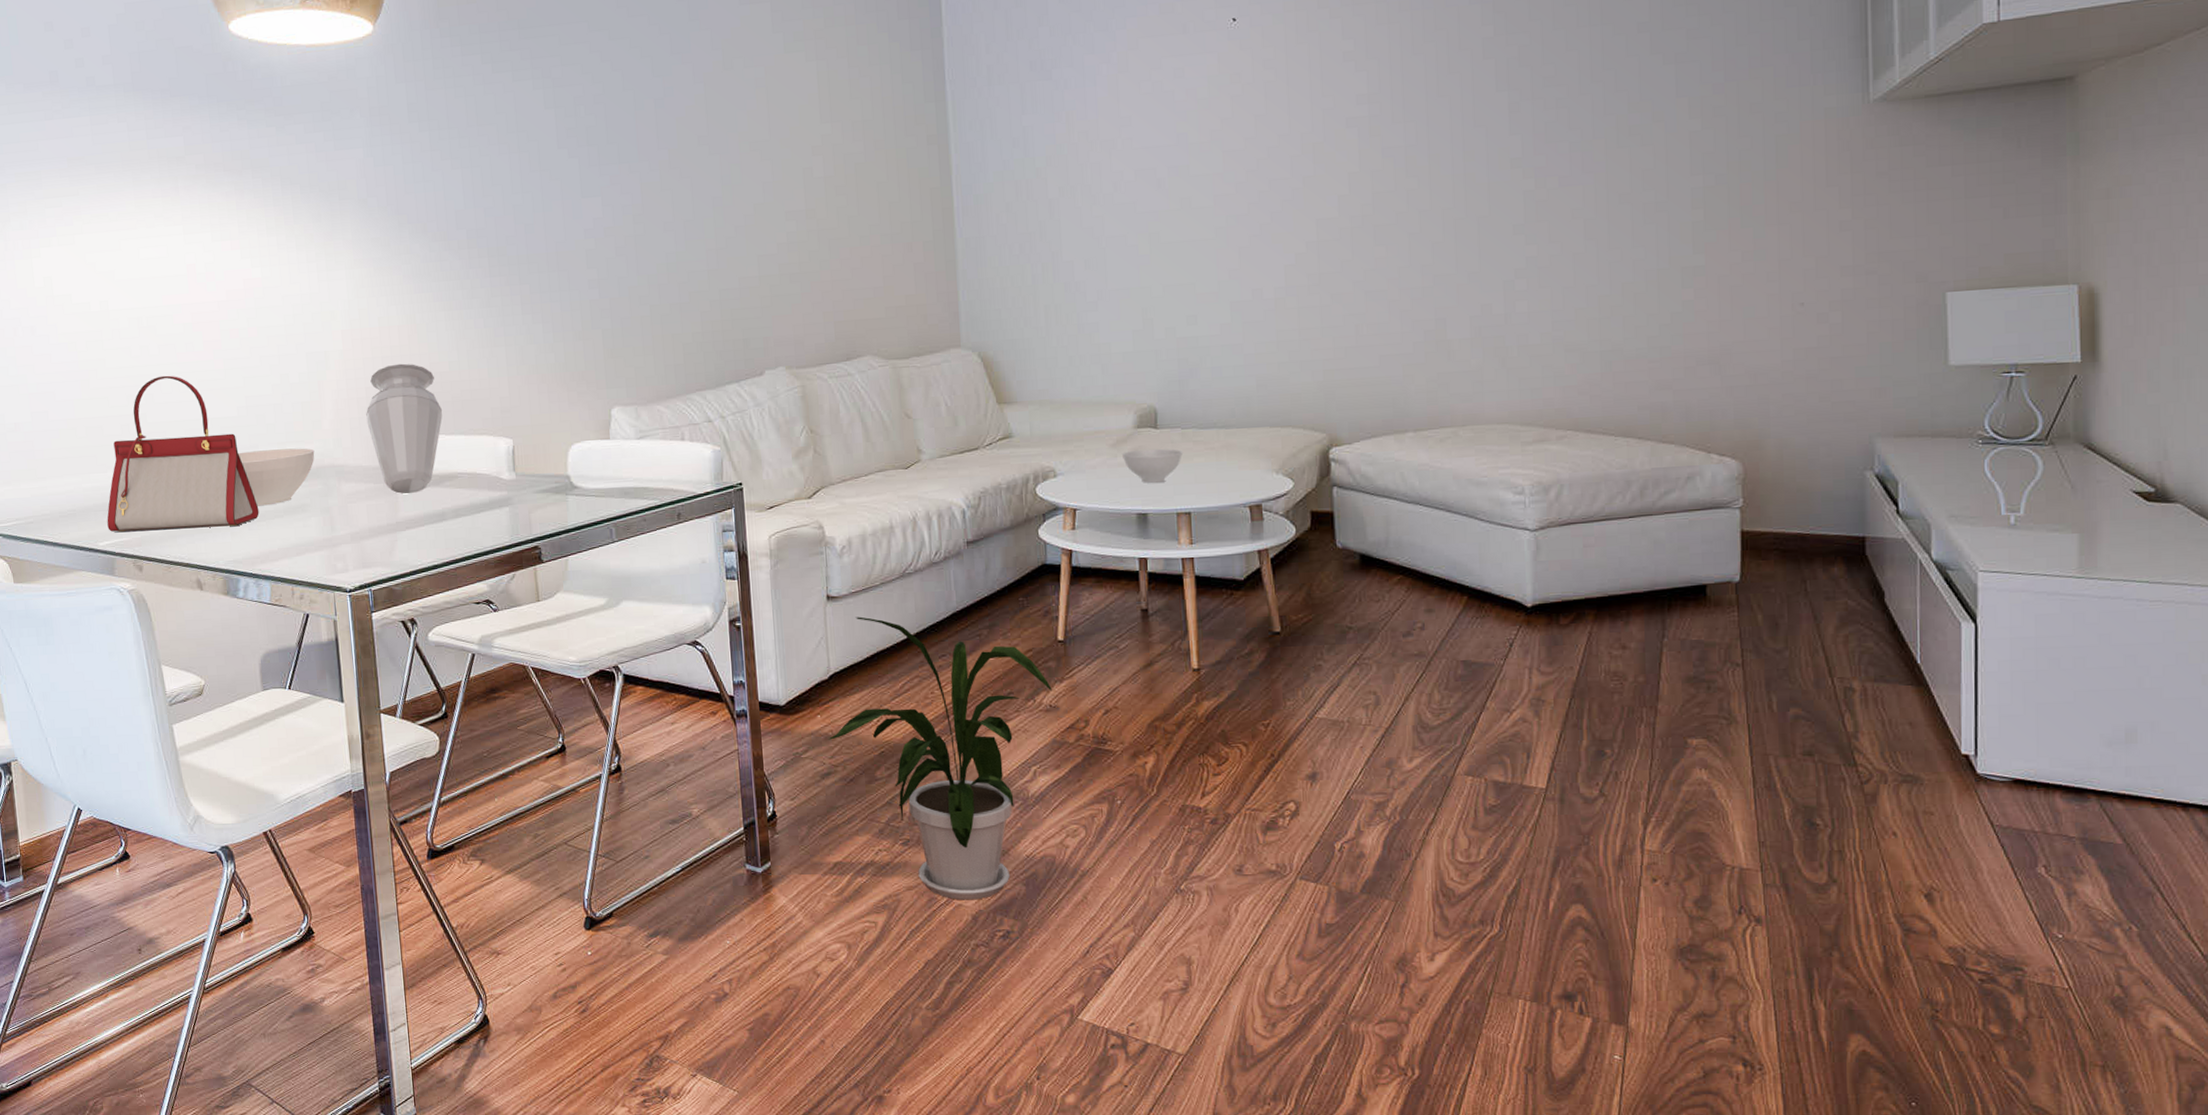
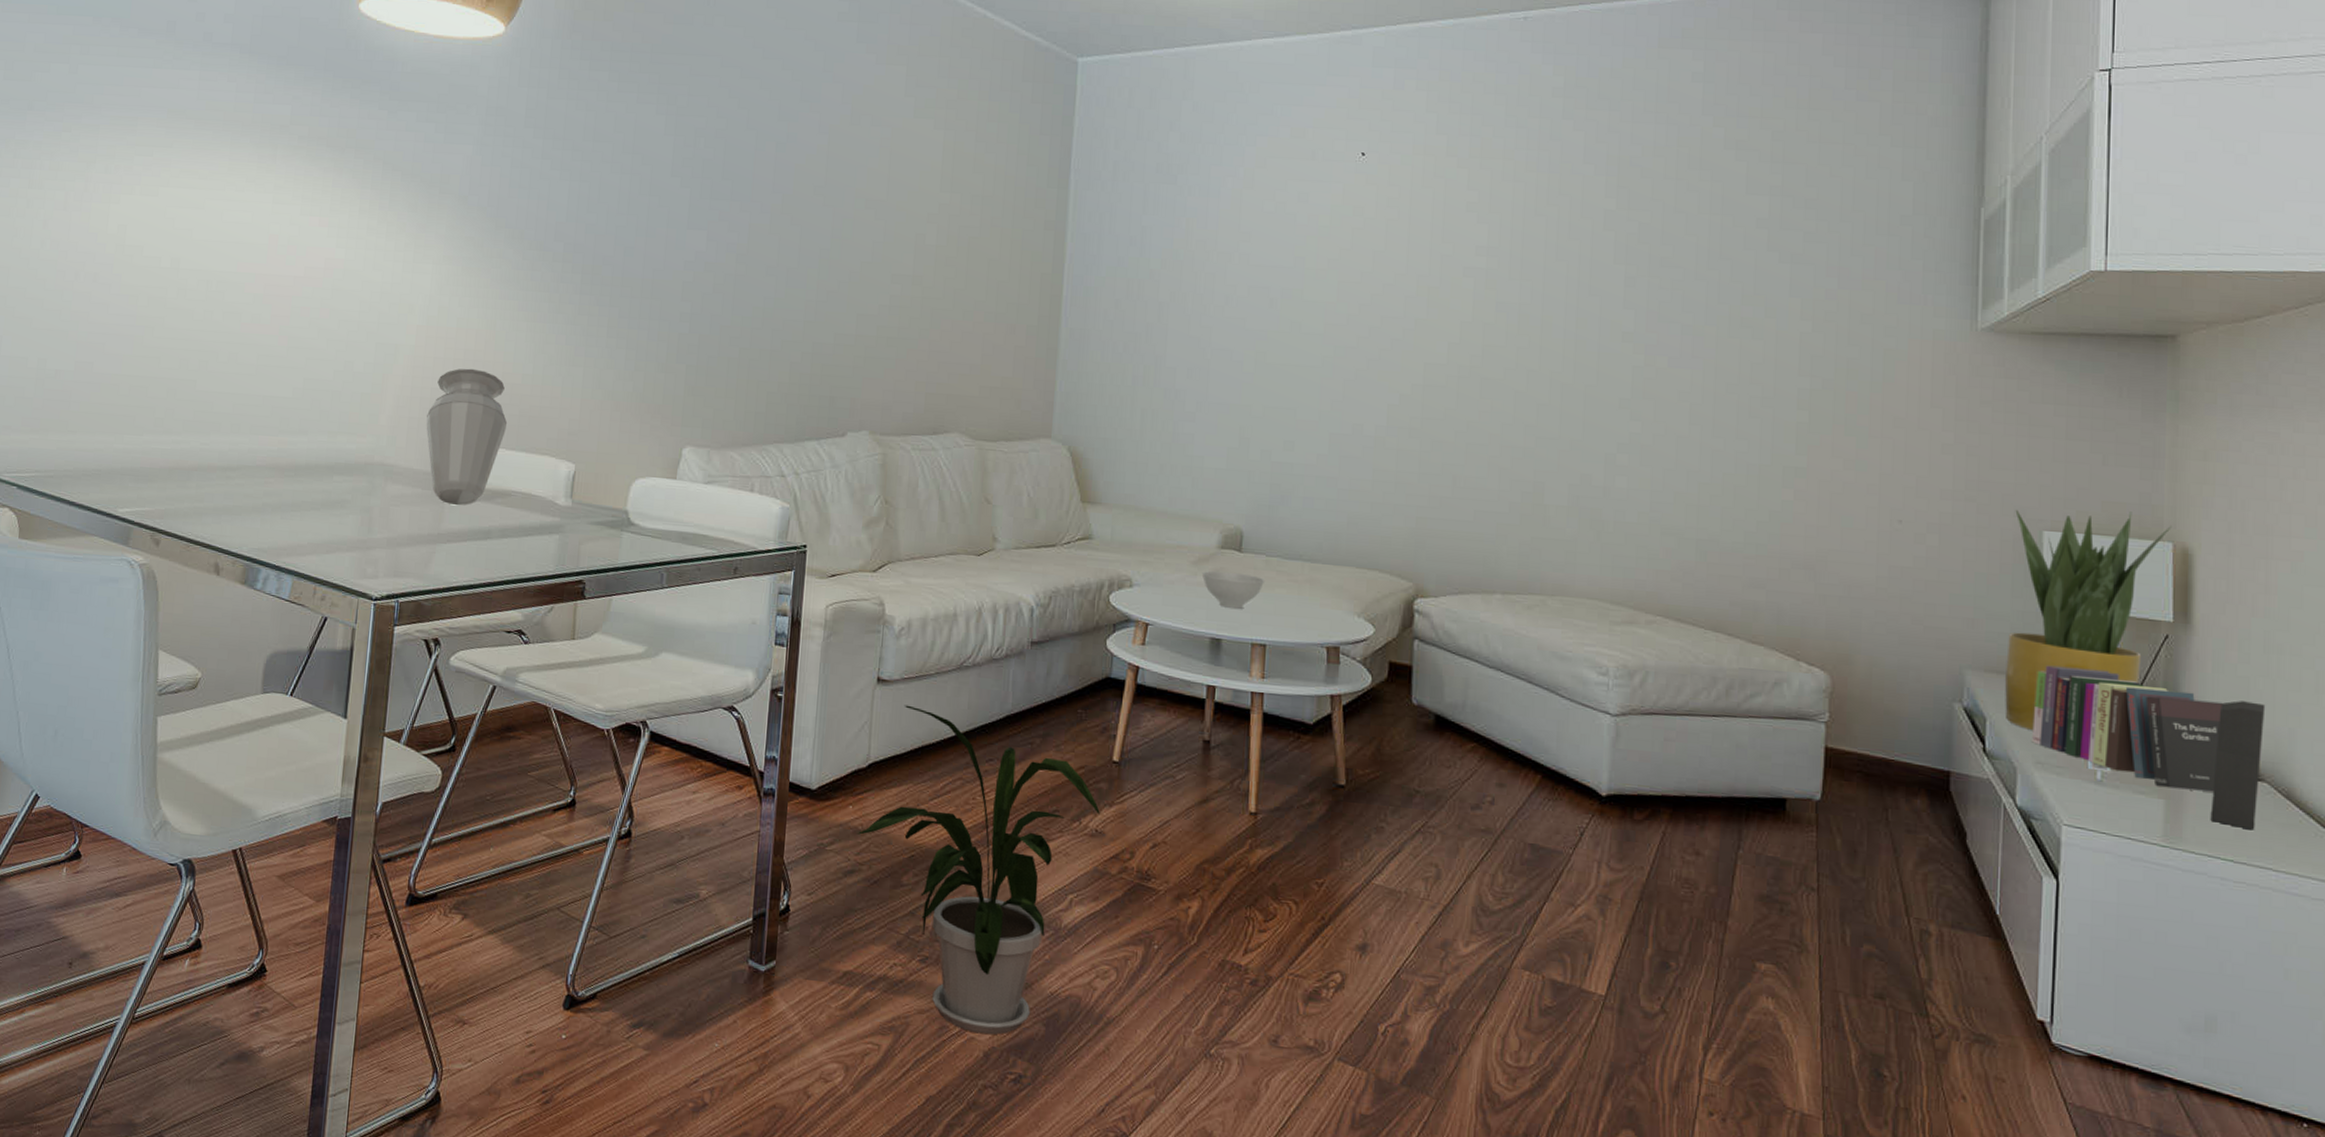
handbag: present [107,375,259,532] -> none [131,343,296,512]
bowl: present [238,448,315,506] -> none [284,435,366,496]
planter: none [1915,260,2076,487] -> present [2004,510,2172,731]
books: none [1944,418,2135,523] -> present [2032,665,2224,792]
speaker: none [2124,428,2177,551] -> present [2210,701,2266,830]

